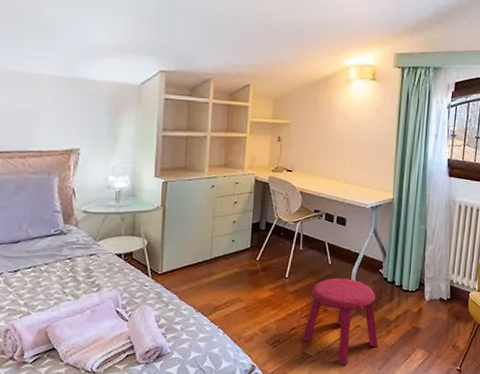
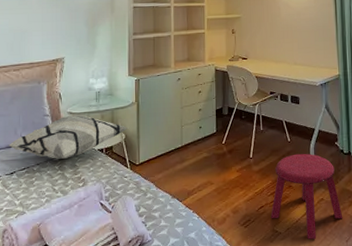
decorative pillow: none [11,214,152,261] -> present [8,115,129,159]

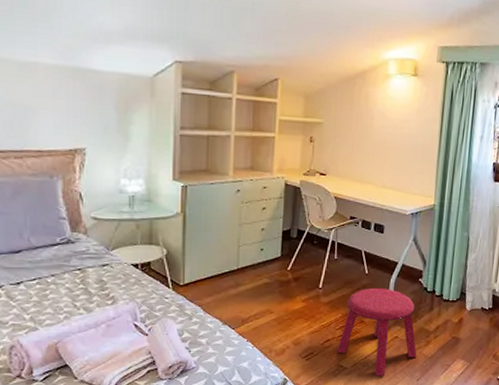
decorative pillow: present [8,115,129,159] -> none [11,221,172,271]

